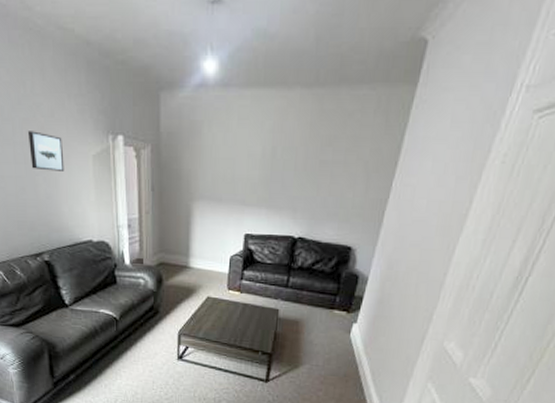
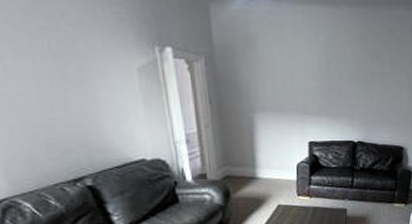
wall art: present [28,131,65,171] -> none [51,41,104,86]

